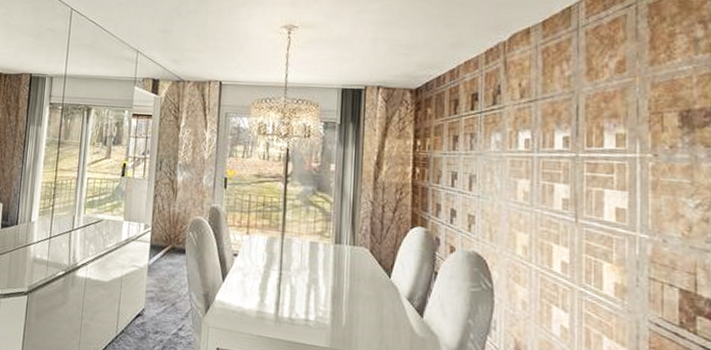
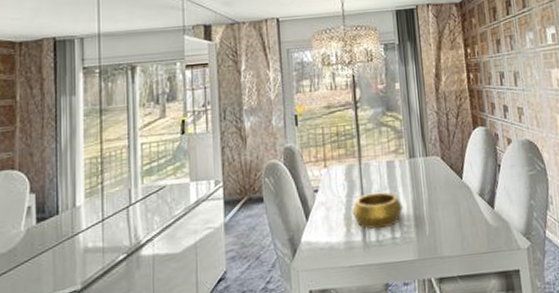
decorative bowl: none [268,269,321,308] -> present [352,192,403,229]

